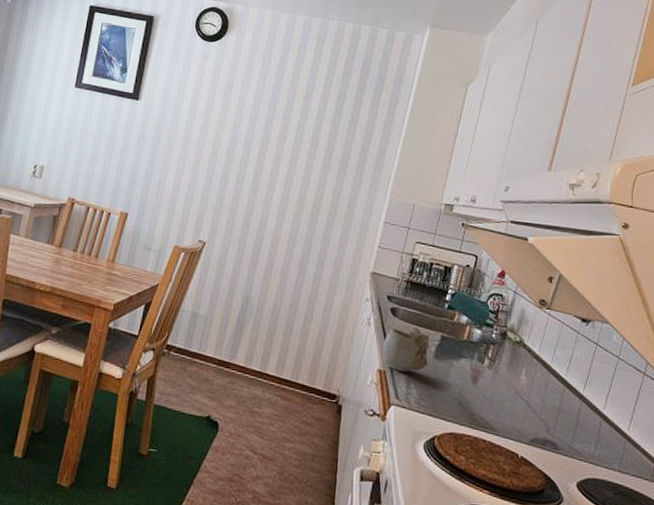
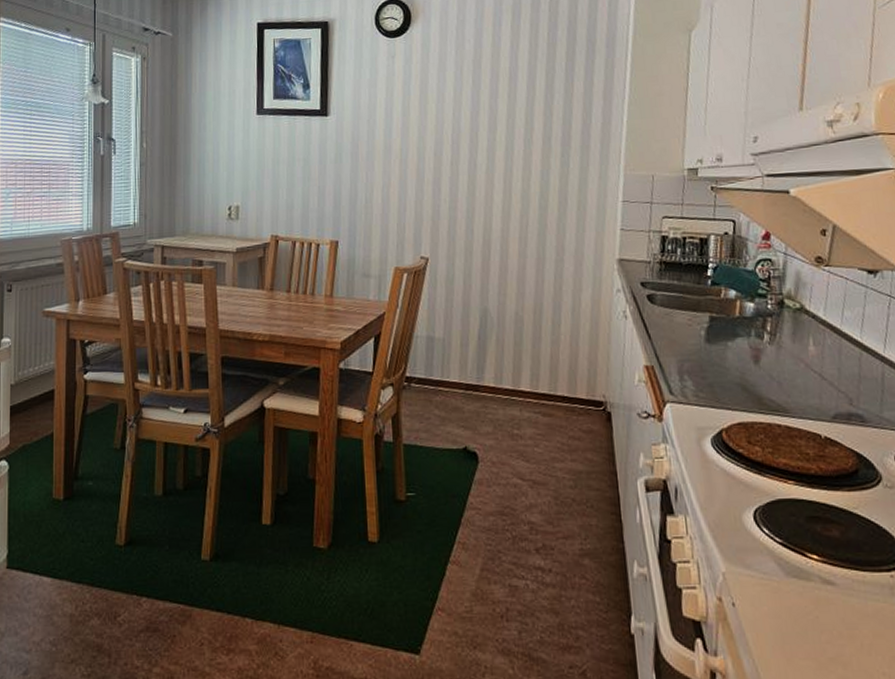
mug: present [382,327,430,373] -> none [645,311,701,364]

